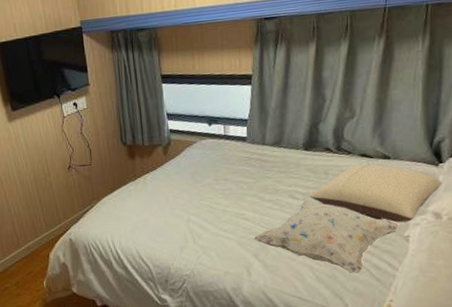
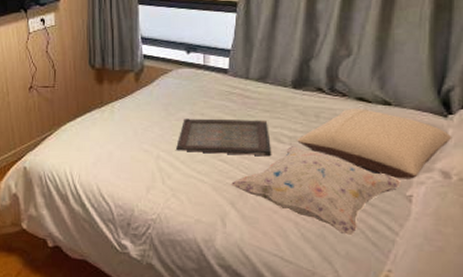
serving tray: none [204,180,288,214] -> present [176,118,272,157]

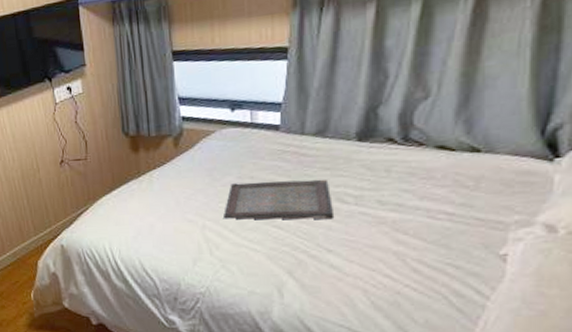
decorative pillow: present [230,146,402,236] -> none [287,206,494,303]
pillow: present [297,108,452,179] -> none [364,158,560,236]

